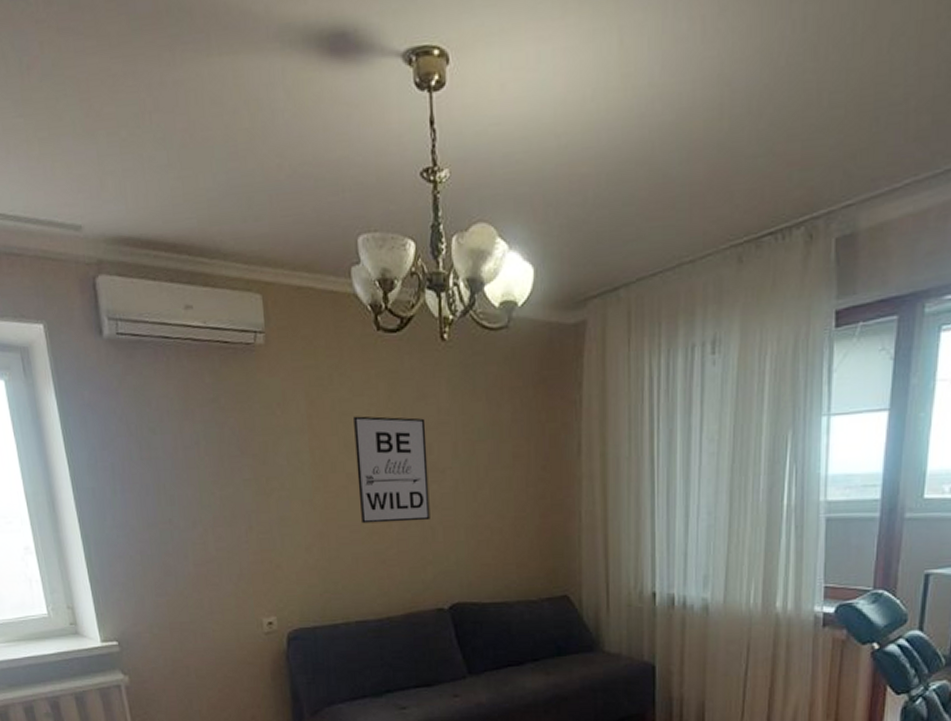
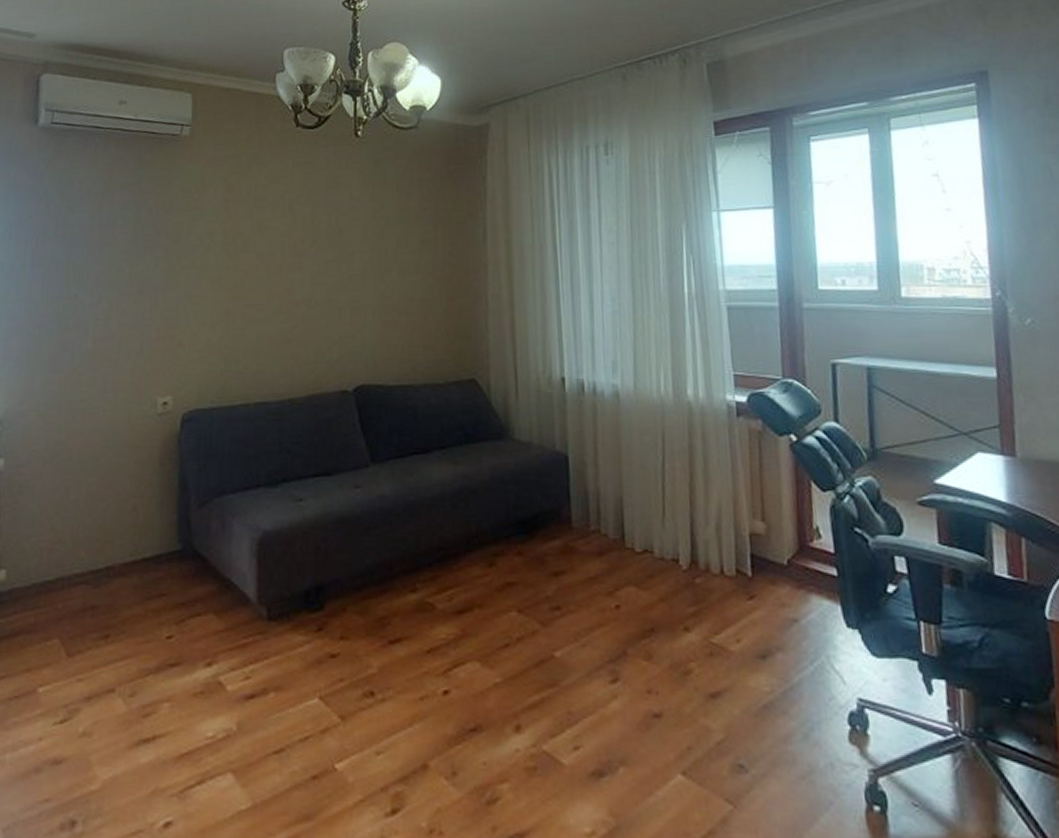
wall art: present [354,416,430,524] -> none [268,201,338,303]

